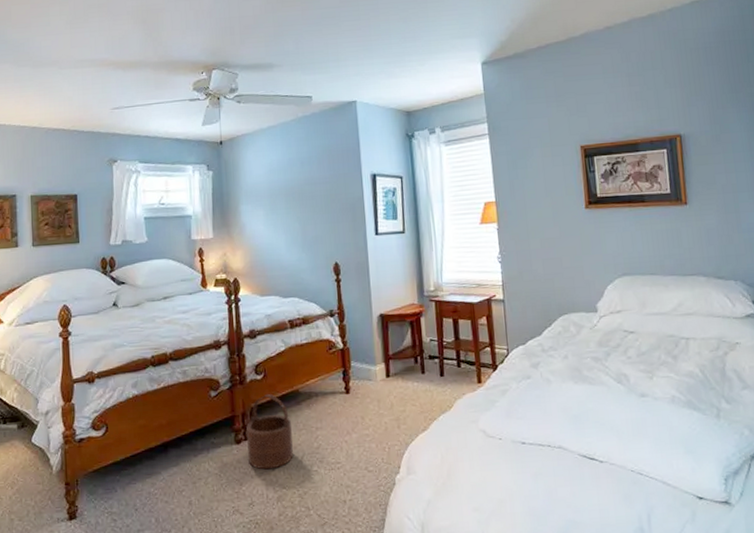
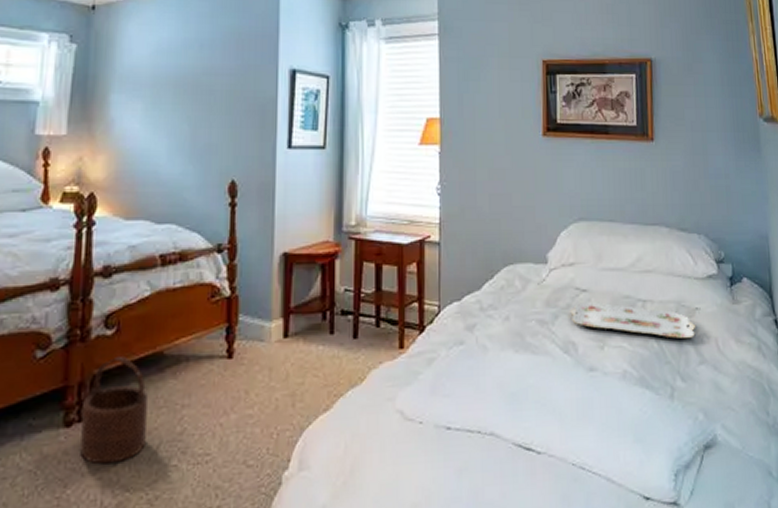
serving tray: none [620,341,738,369] -> present [570,302,696,338]

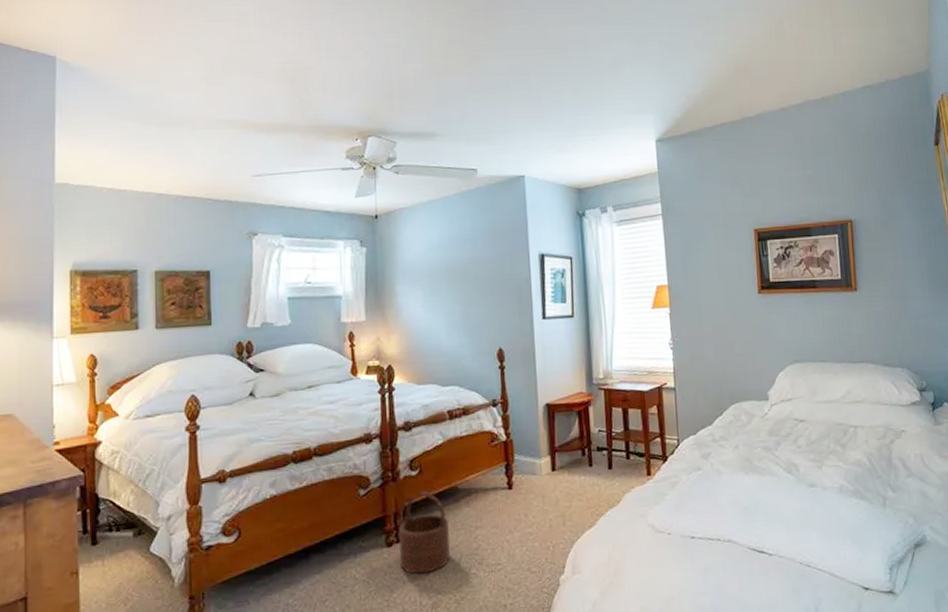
serving tray: present [570,302,696,338] -> none [790,430,903,457]

